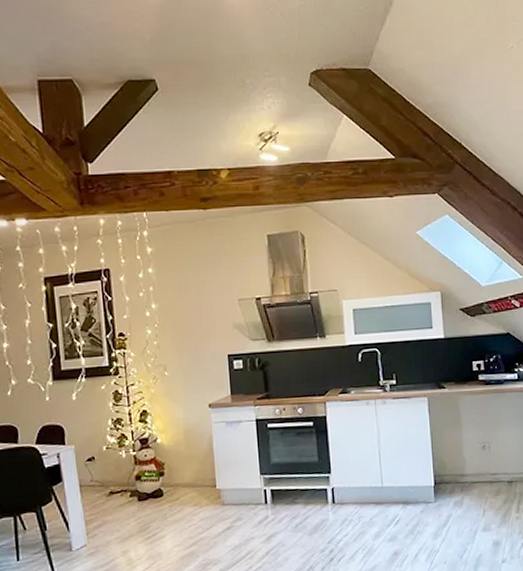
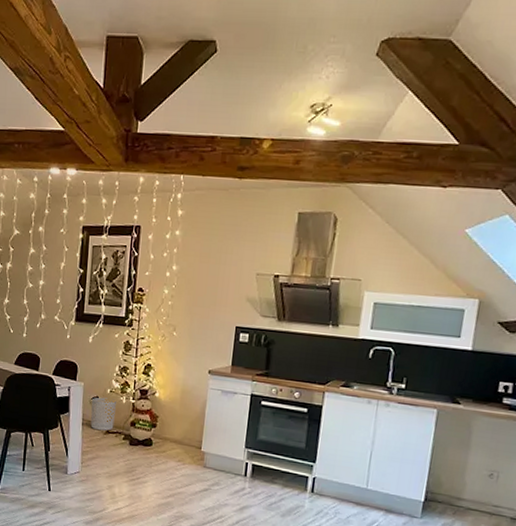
waste bin: none [86,455,117,493] -> present [90,397,117,431]

